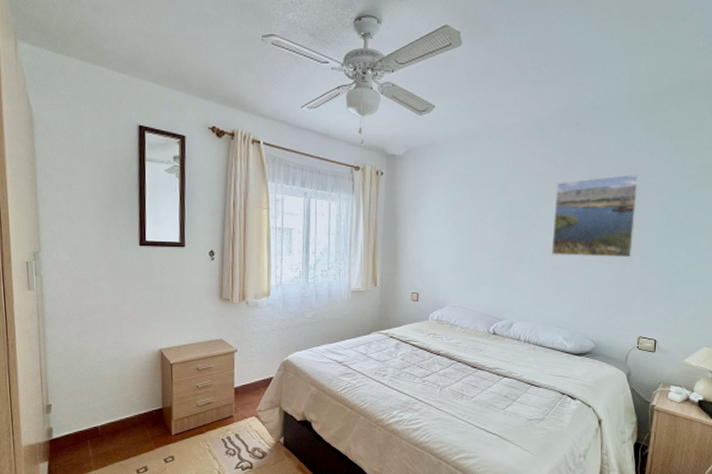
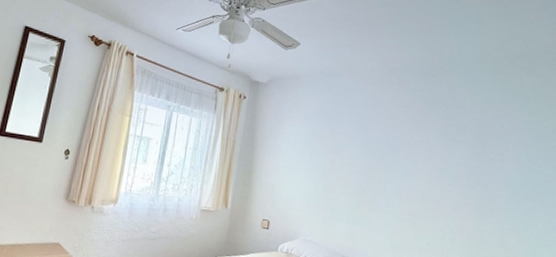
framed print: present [551,173,639,258] -> none [407,127,494,213]

